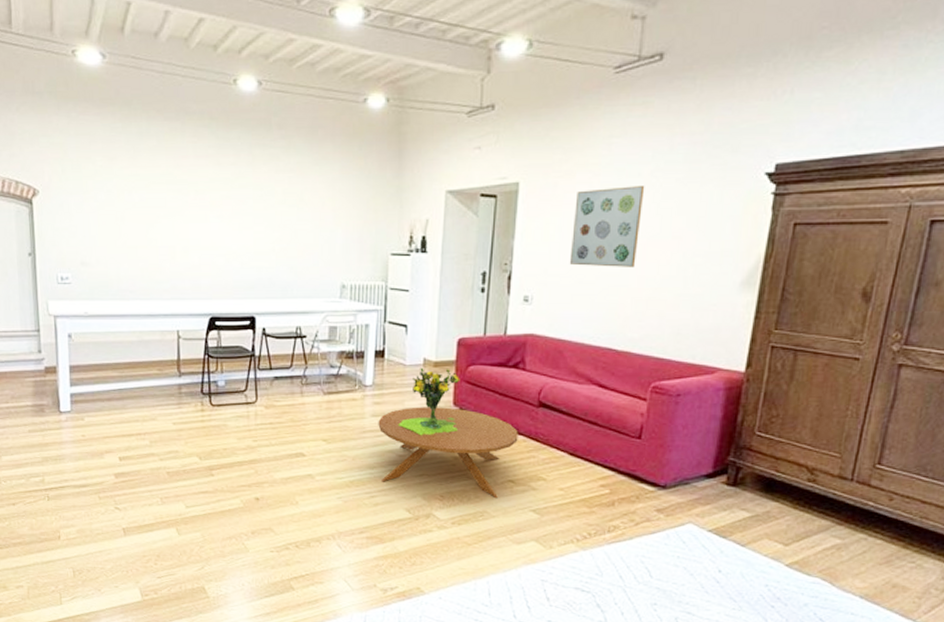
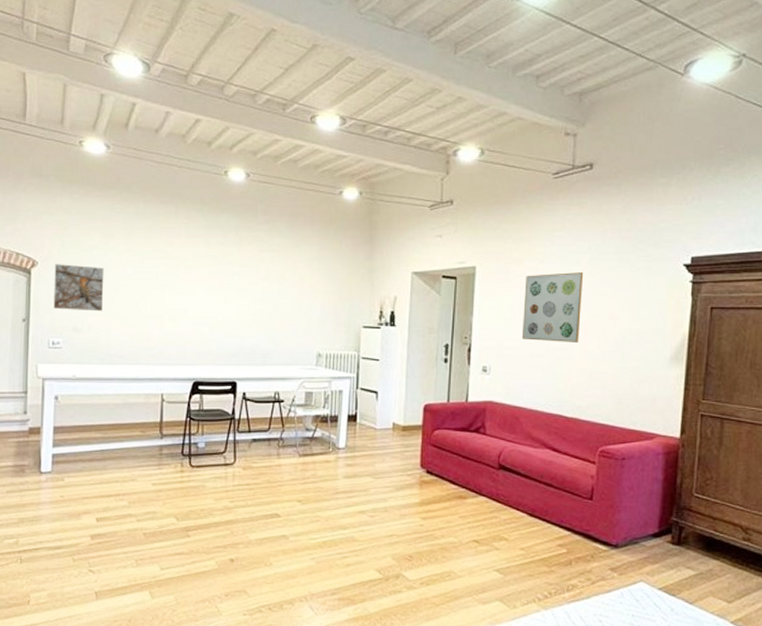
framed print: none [56,192,111,244] -> present [53,264,104,312]
coffee table: present [378,407,518,499] -> none [350,469,481,559]
bouquet: present [398,367,460,436] -> none [369,431,427,497]

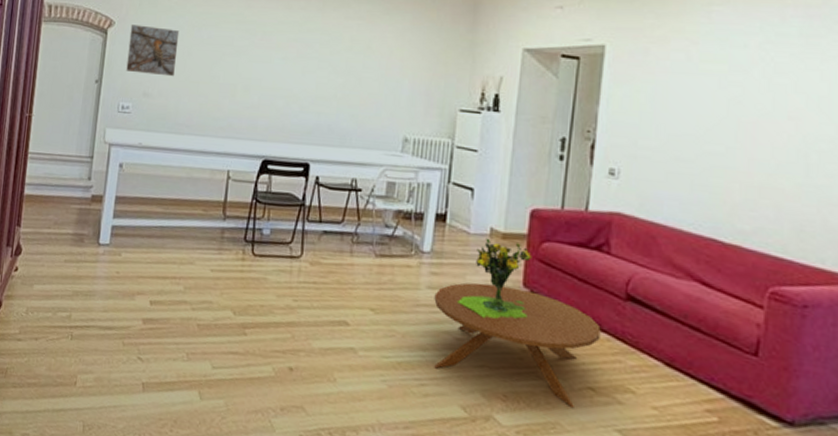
coffee table: none [350,469,481,559] -> present [434,282,601,409]
bouquet: none [369,431,427,497] -> present [458,238,532,319]
wall art: present [521,272,584,342] -> none [663,57,753,147]

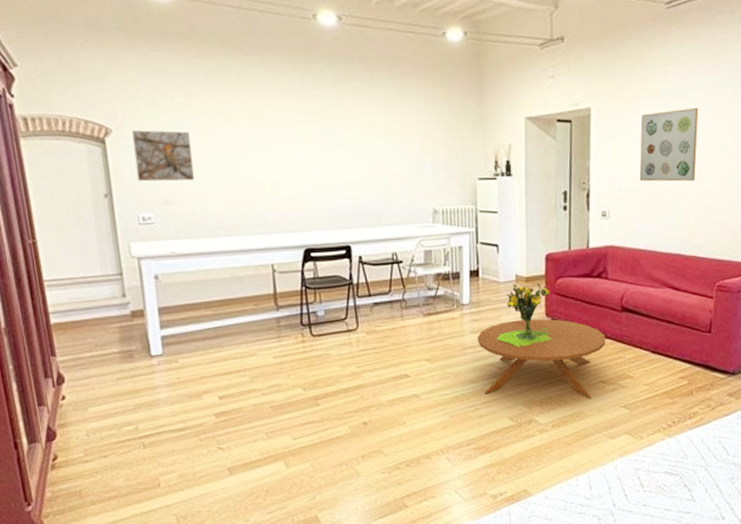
wall art: none [663,57,753,147] -> present [639,108,699,182]

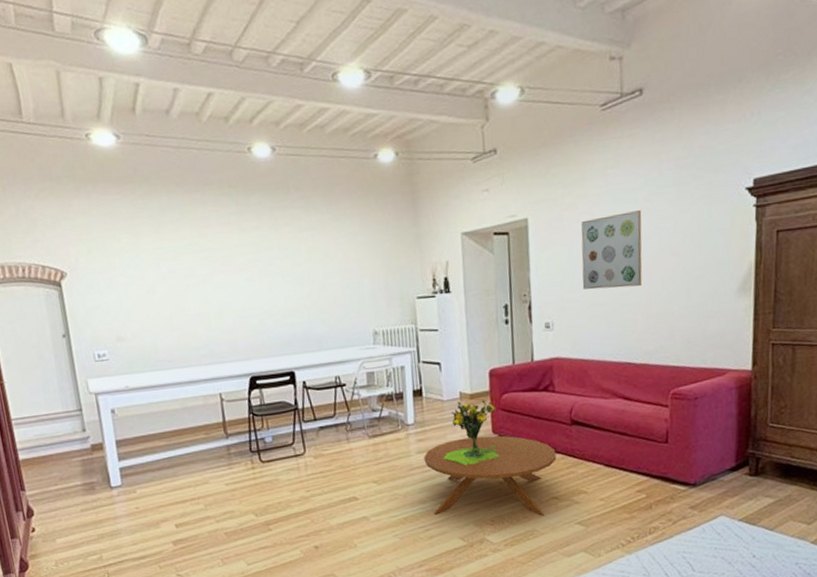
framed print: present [131,130,194,182] -> none [84,269,144,320]

